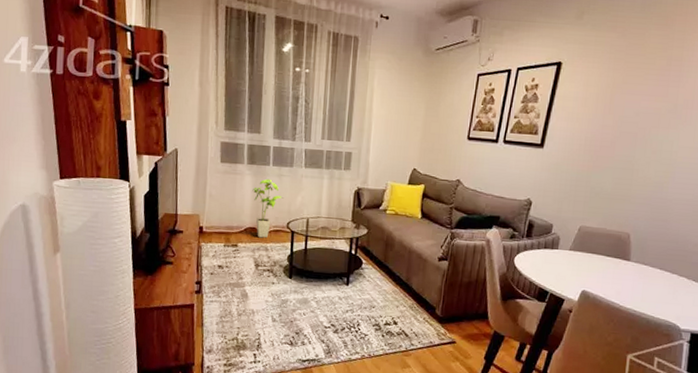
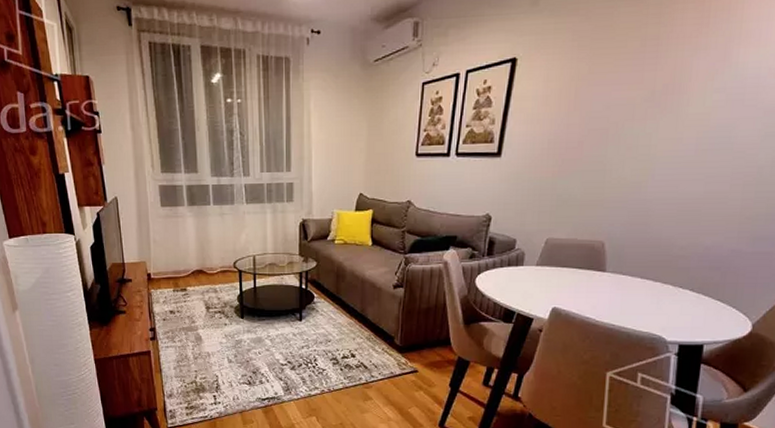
house plant: present [252,178,284,238] -> none [195,219,228,280]

